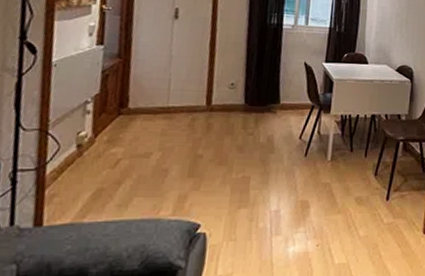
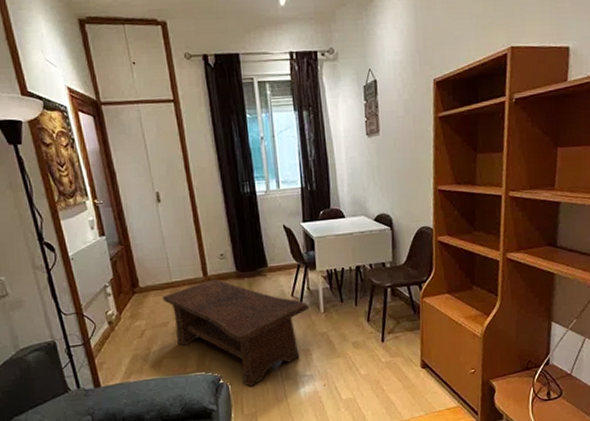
coffee table: none [152,109,316,240] -> present [162,279,309,386]

